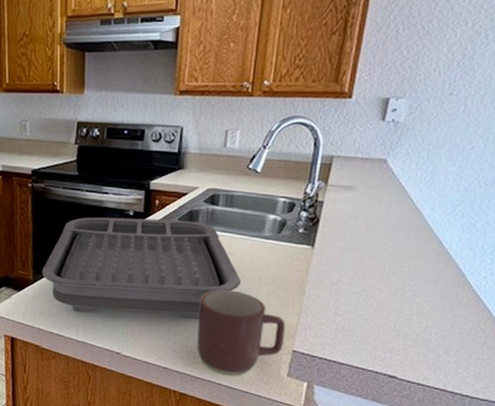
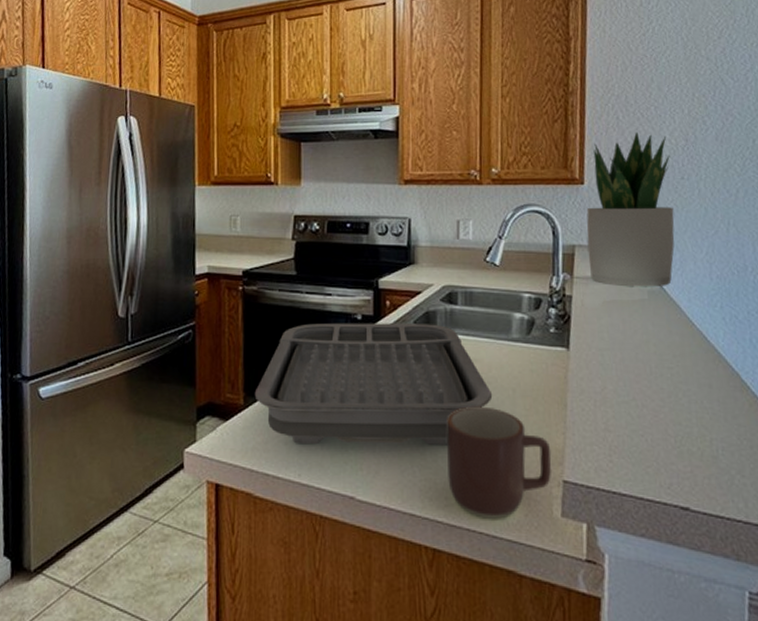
planter: none [344,45,444,197] -> present [586,132,675,287]

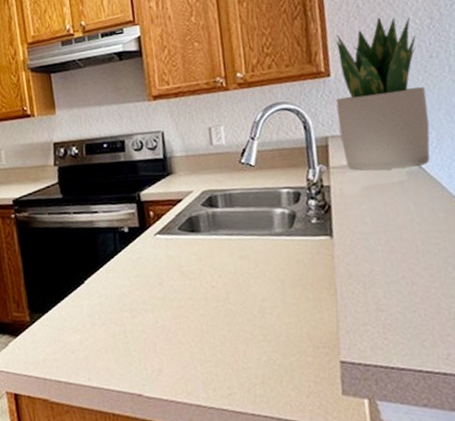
dish rack: present [254,322,493,445] -> none [38,228,263,352]
mug: present [447,406,552,519] -> none [220,299,328,403]

